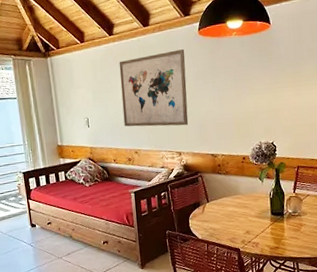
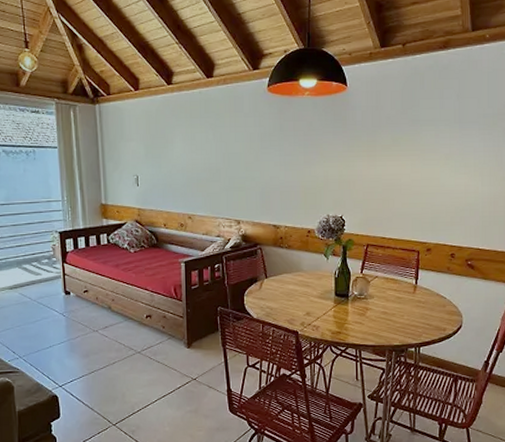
wall art: present [119,49,189,127] -> none [176,106,251,192]

